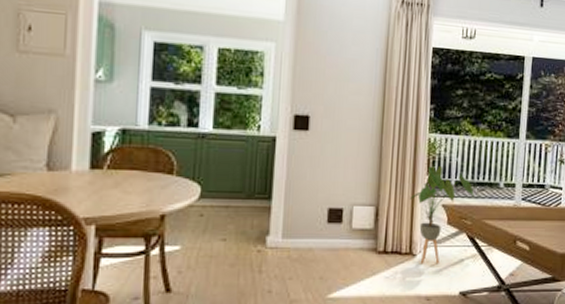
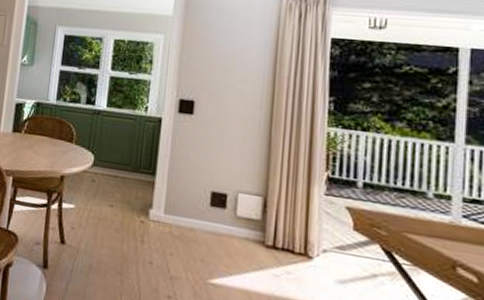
house plant: present [410,165,474,263] -> none [305,162,390,273]

